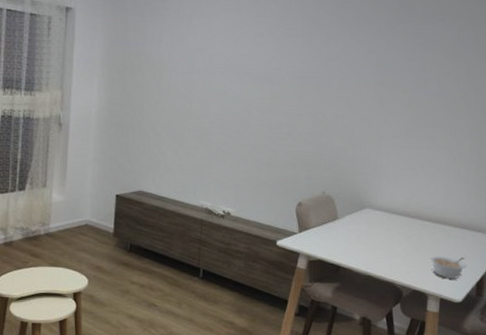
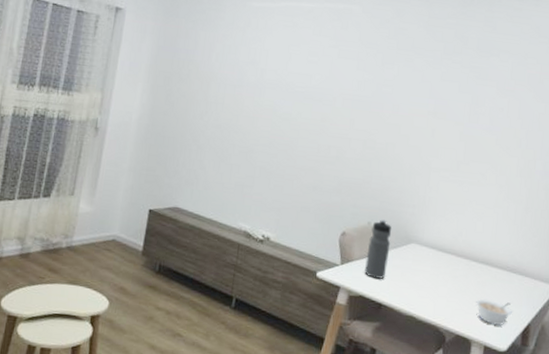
water bottle: none [322,188,346,243] -> present [364,219,391,279]

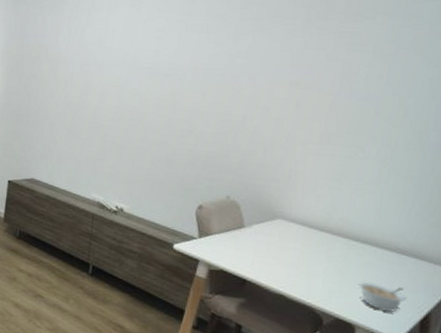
water bottle: present [364,219,391,279] -> none [225,193,253,255]

